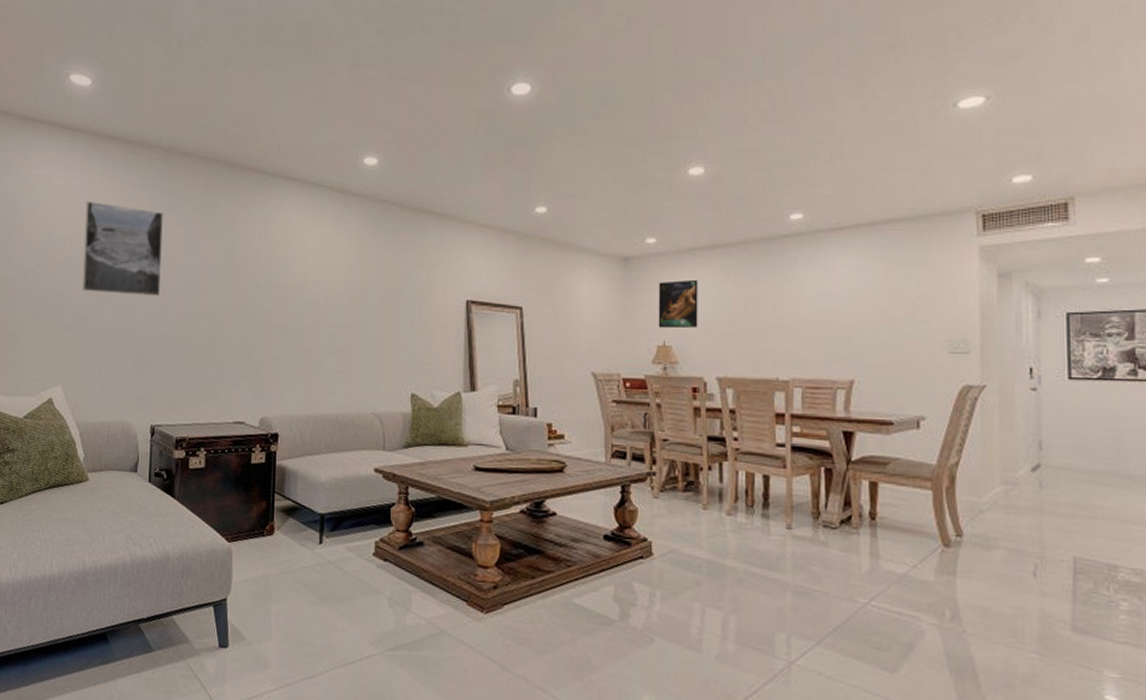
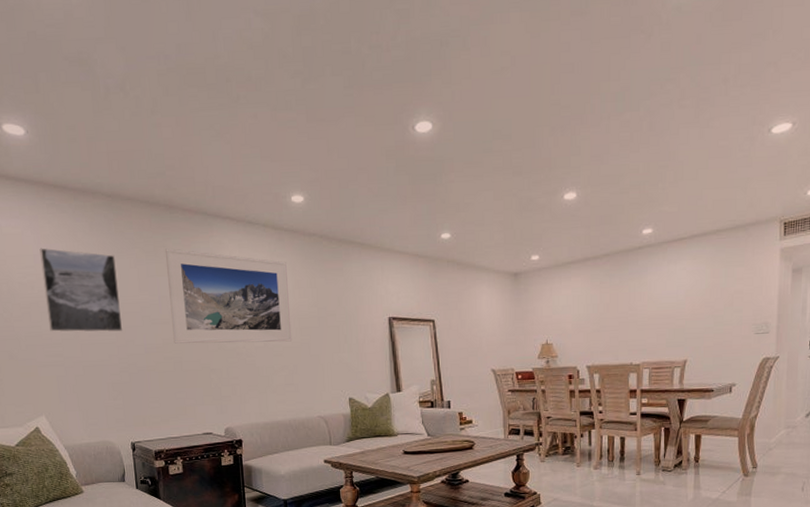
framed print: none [214,208,351,321] -> present [165,248,292,344]
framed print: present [658,279,698,329] -> none [542,288,573,330]

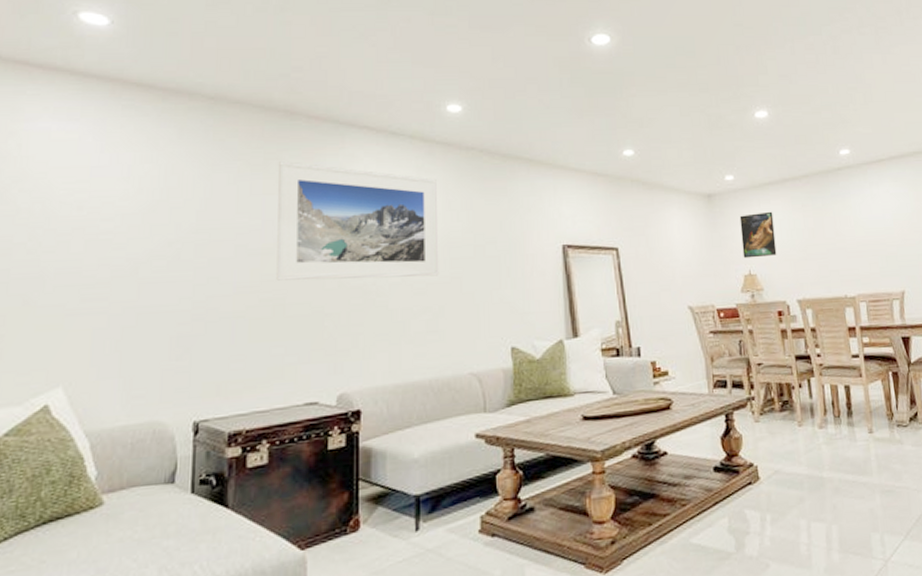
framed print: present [39,248,123,333] -> none [95,158,208,267]
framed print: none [542,288,573,330] -> present [739,211,777,259]

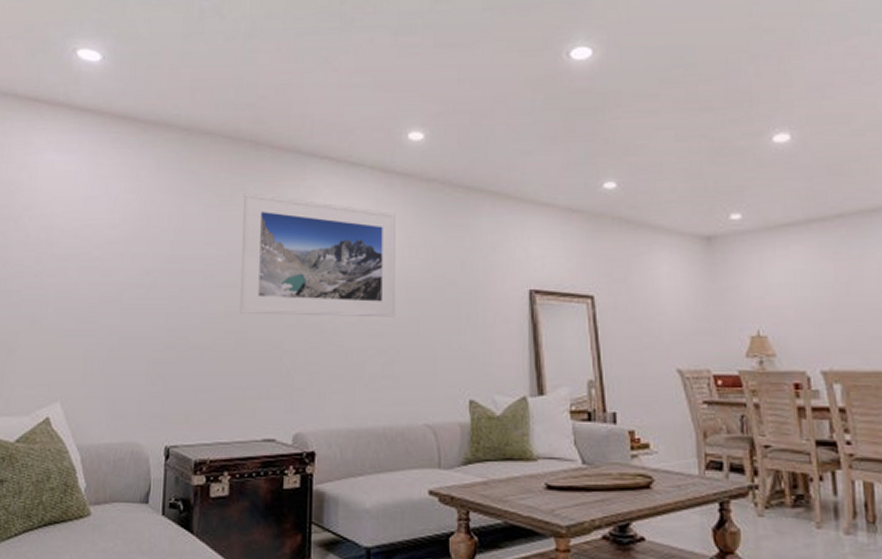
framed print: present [739,211,777,259] -> none [747,259,796,316]

